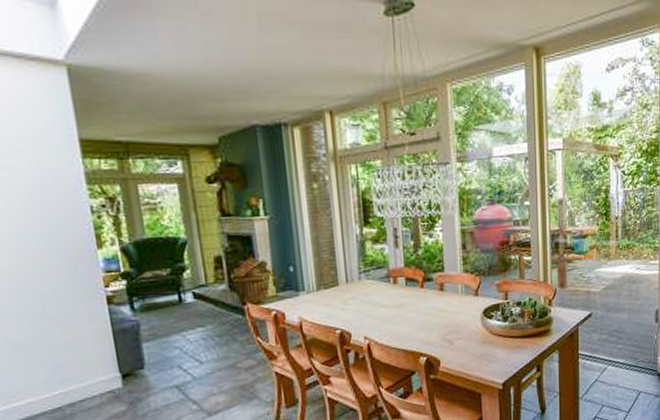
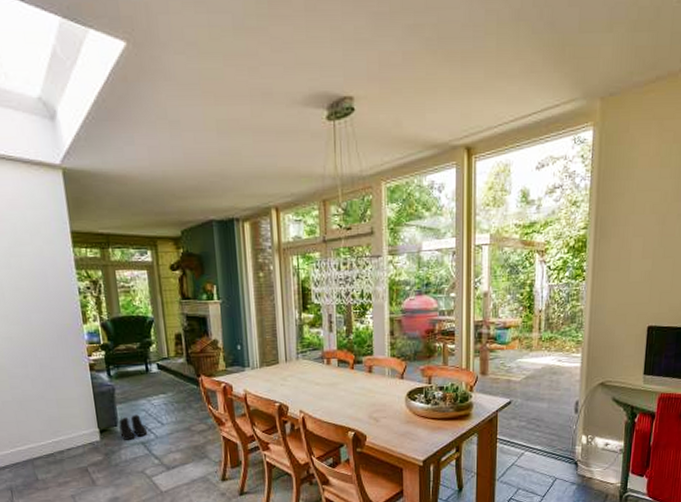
boots: none [146,353,182,385] -> present [119,414,147,440]

